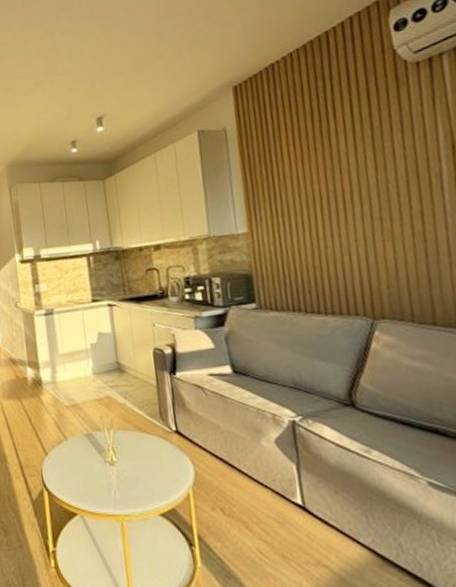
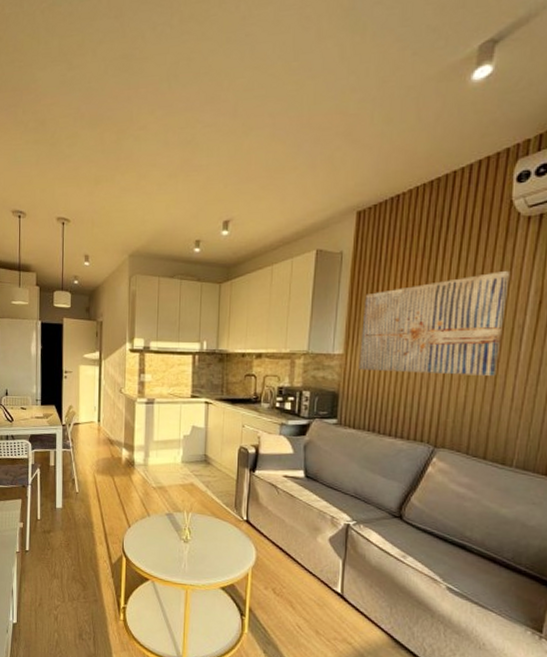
wall art: none [259,119,425,247] -> present [359,270,510,376]

